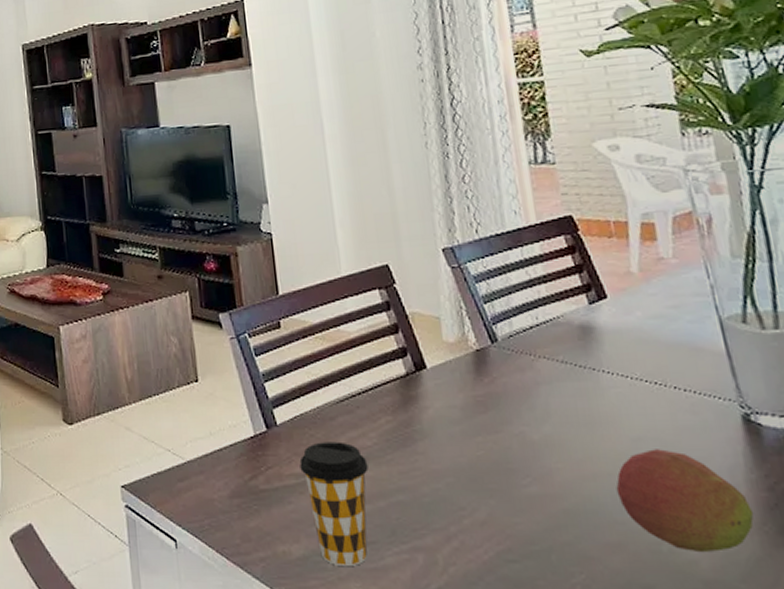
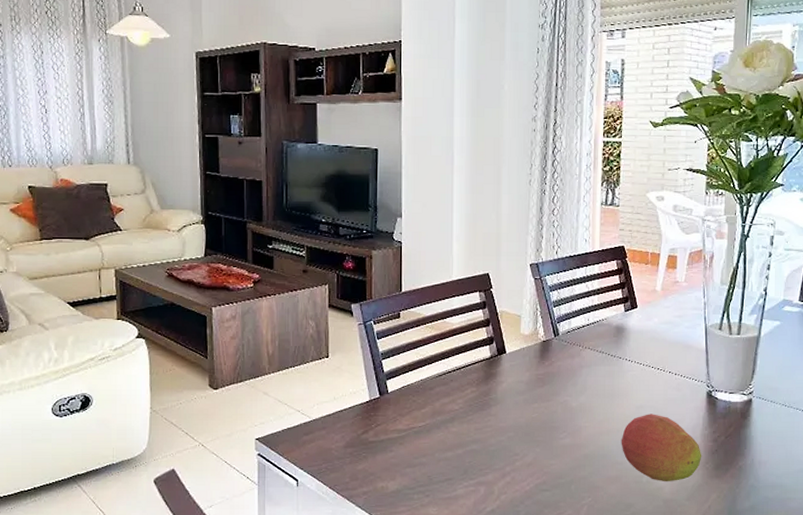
coffee cup: present [299,441,368,567] -> none [402,406,454,497]

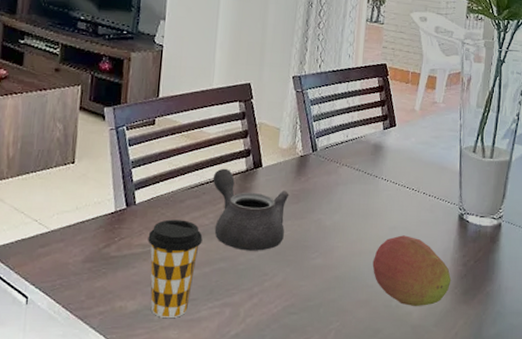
coffee cup: none [402,406,454,497] -> present [148,219,203,319]
teapot: none [459,356,534,433] -> present [213,168,289,251]

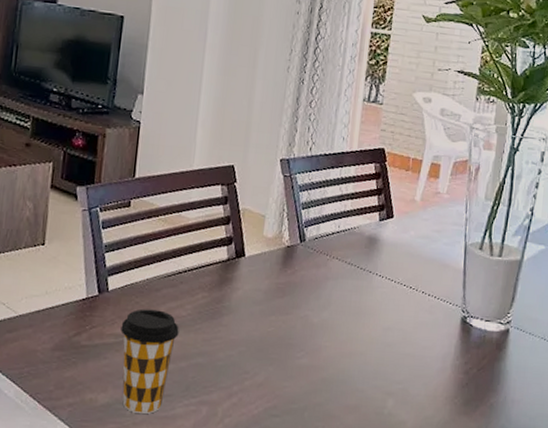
teapot: present [213,168,289,251] -> none [191,256,274,347]
fruit: present [372,235,452,306] -> none [363,337,451,416]

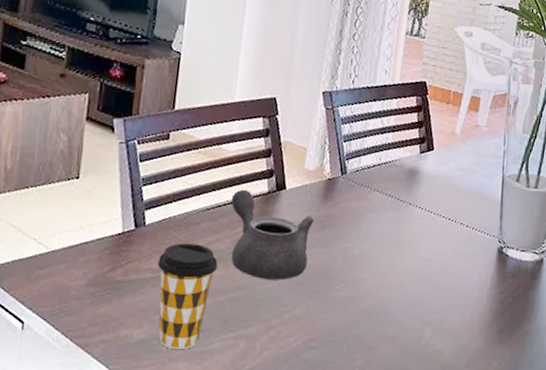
teapot: none [191,256,274,347] -> present [231,189,314,280]

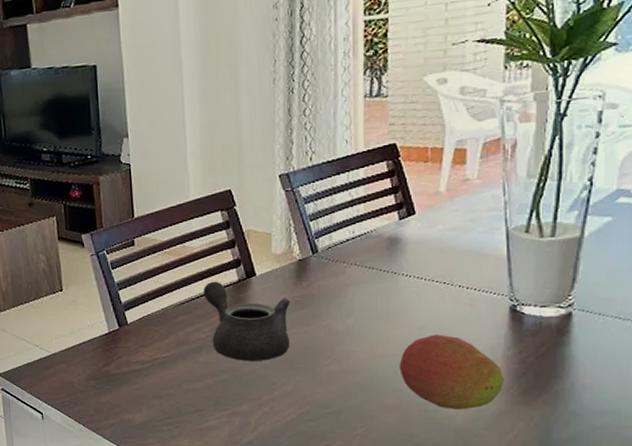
coffee cup: present [157,243,218,350] -> none [145,335,201,429]
fruit: none [402,268,487,345] -> present [399,334,505,409]

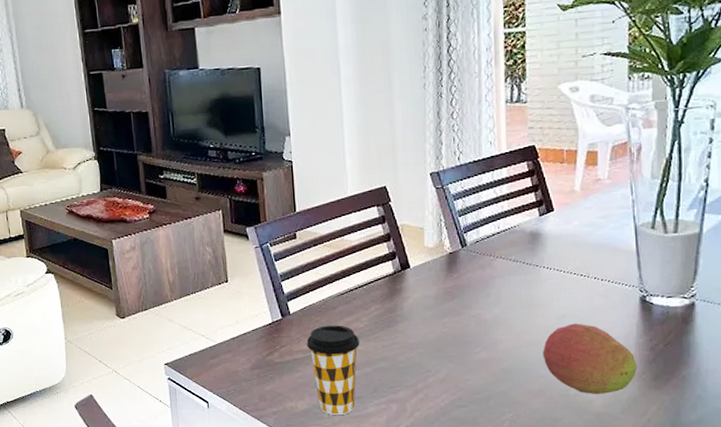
coffee cup: none [145,335,201,429] -> present [306,325,360,416]
teapot: present [203,281,291,362] -> none [361,273,443,350]

